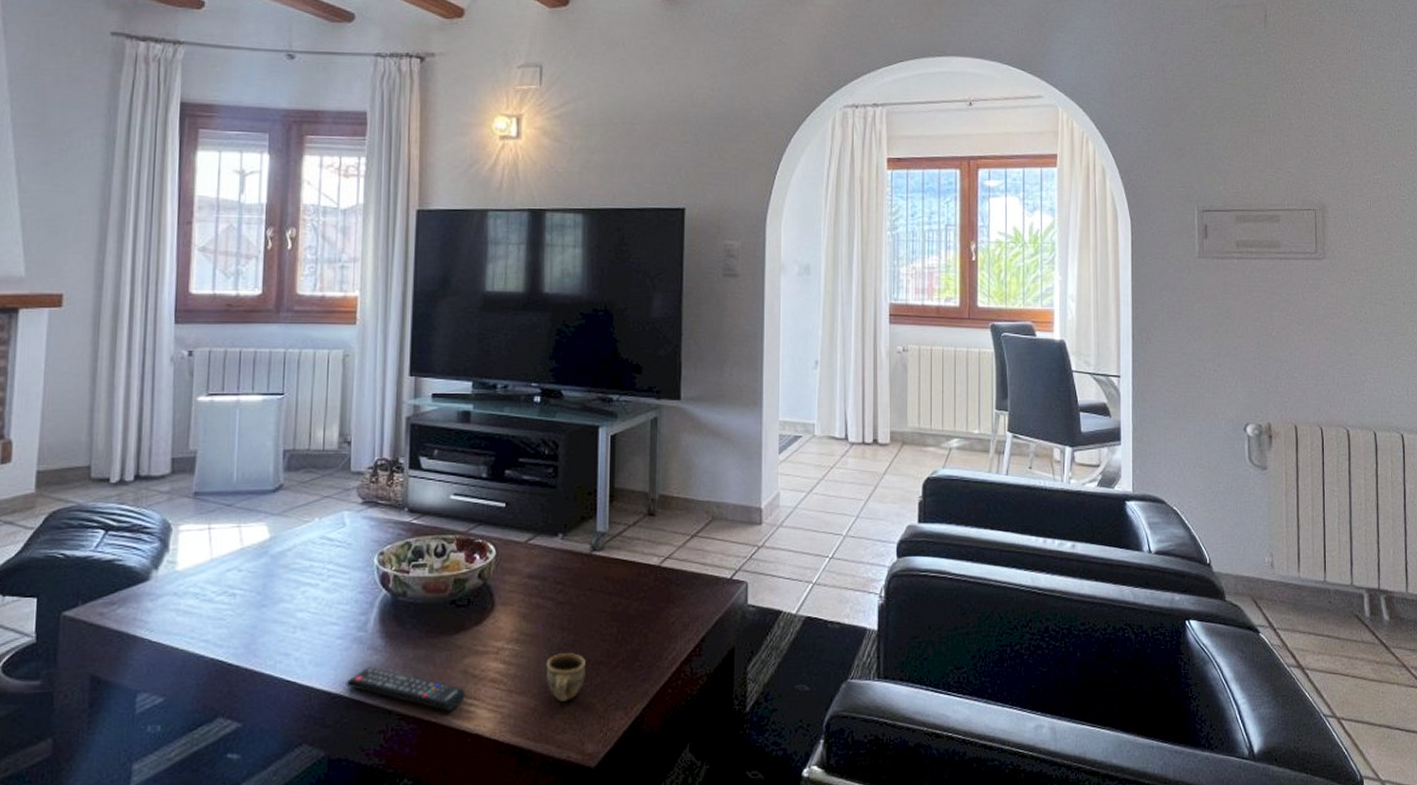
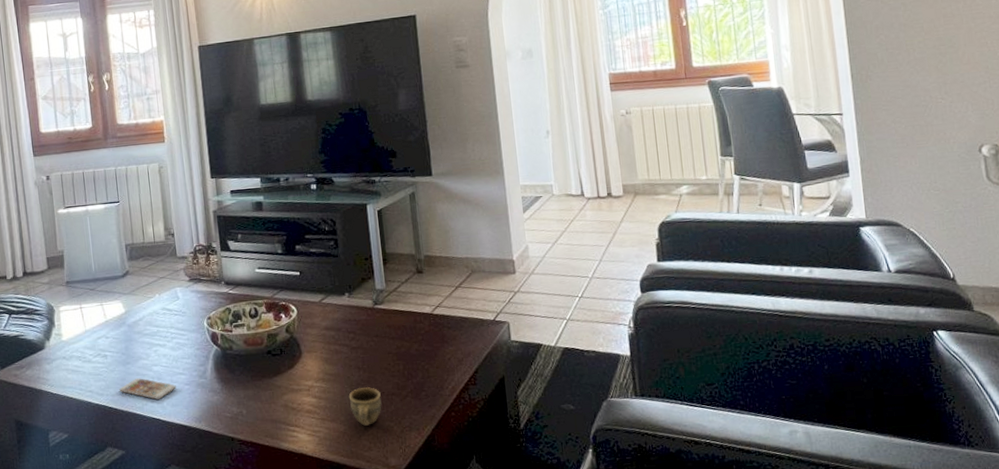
smartphone: none [246,625,325,656] -> present [119,377,176,400]
remote control: present [346,667,465,712] -> none [196,405,288,437]

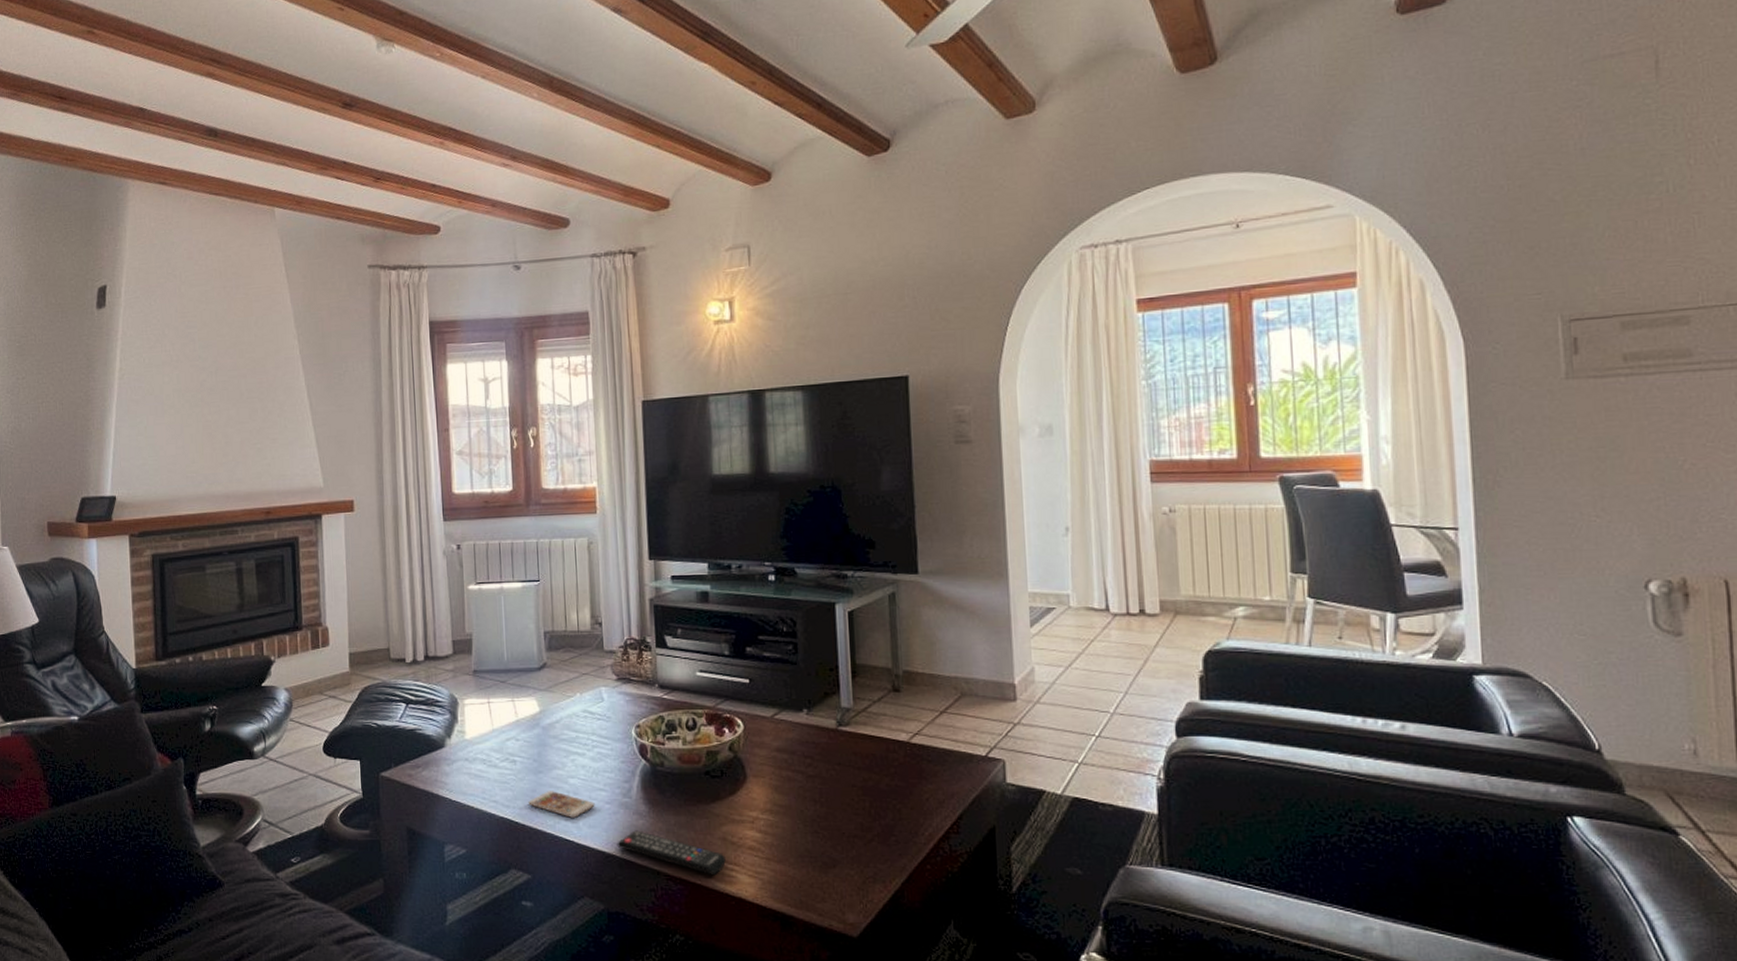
remote control: none [196,405,288,437] -> present [617,830,726,876]
cup: present [348,387,382,426] -> none [800,825,841,871]

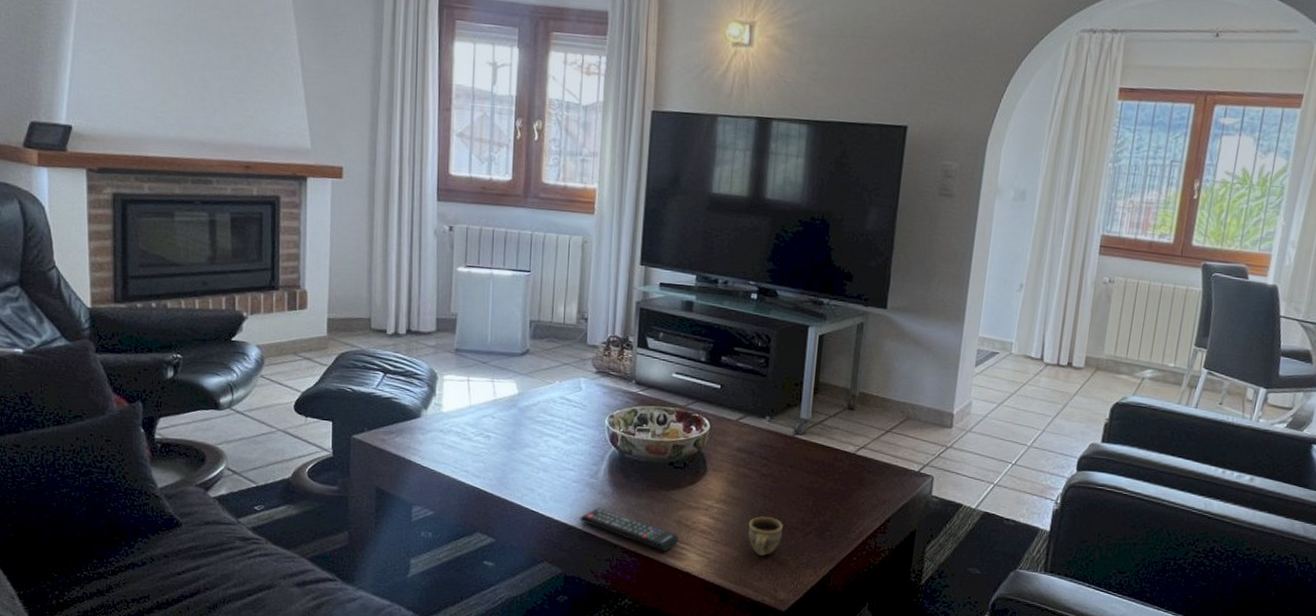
smartphone: present [528,789,595,818] -> none [499,465,563,492]
cup: none [800,825,841,871] -> present [748,516,783,556]

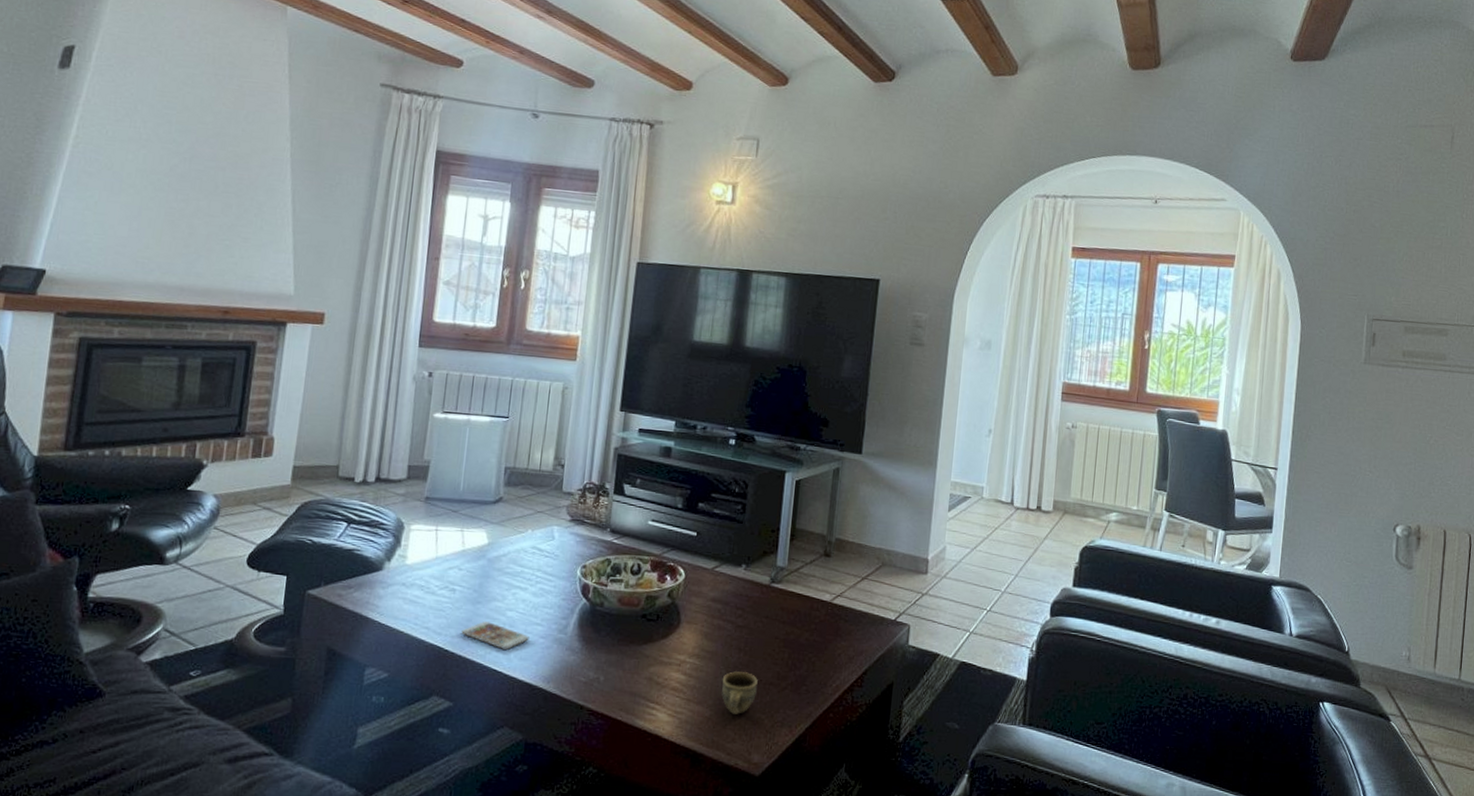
smartphone: none [499,465,563,492] -> present [461,620,529,650]
remote control: present [579,508,679,552] -> none [545,665,649,713]

